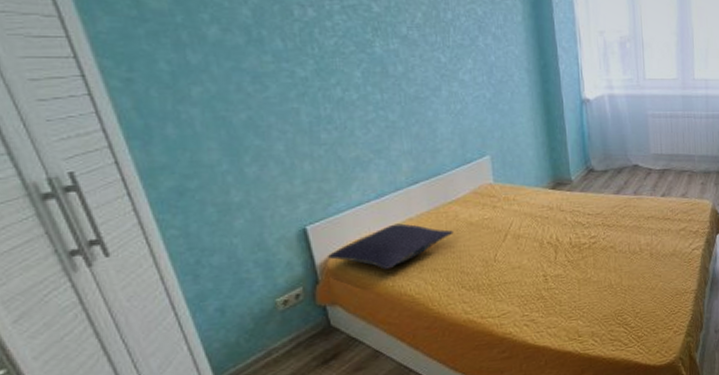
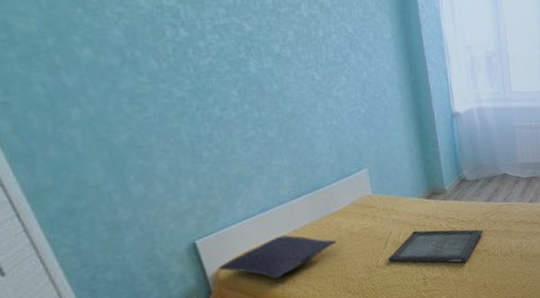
serving tray: none [507,223,611,260] -> present [388,229,484,263]

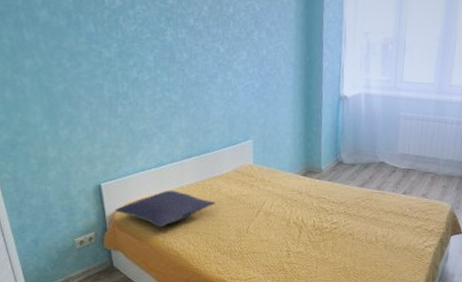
serving tray: present [388,229,484,263] -> none [258,204,352,242]

